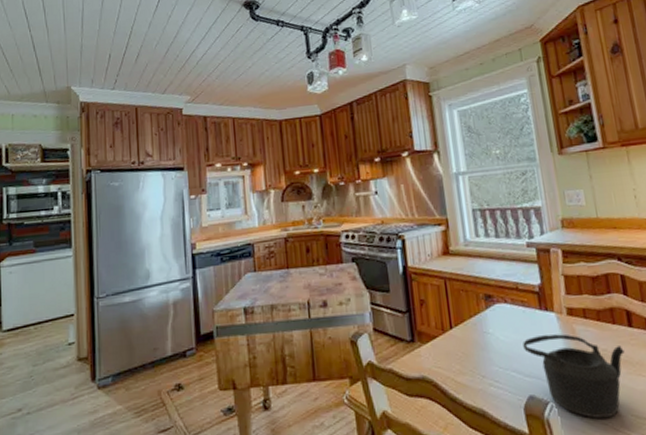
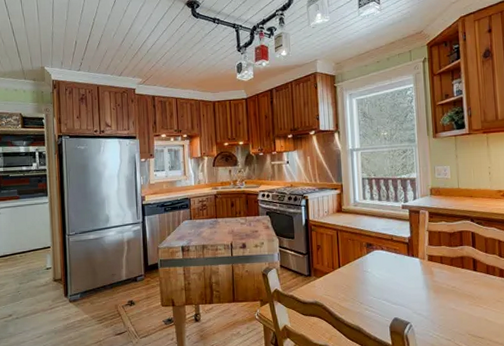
teapot: present [523,334,625,419] -> none [393,274,469,336]

